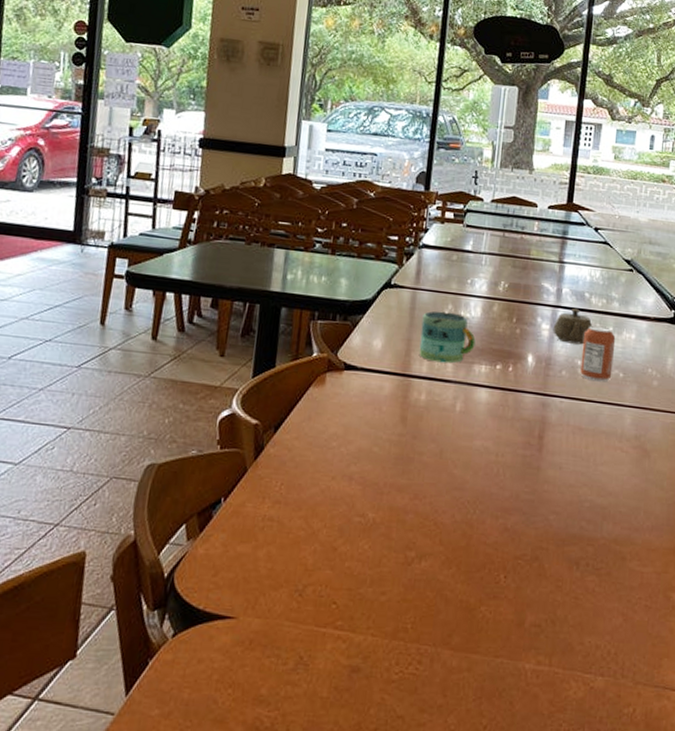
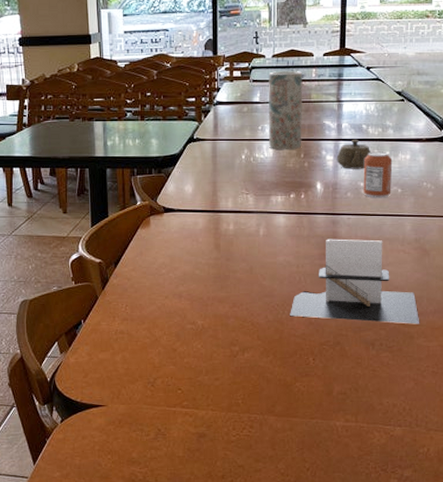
mug: present [419,311,476,363] -> none [223,156,270,198]
vase: none [477,218,523,312] -> present [269,71,302,149]
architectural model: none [482,424,634,543] -> present [290,239,419,324]

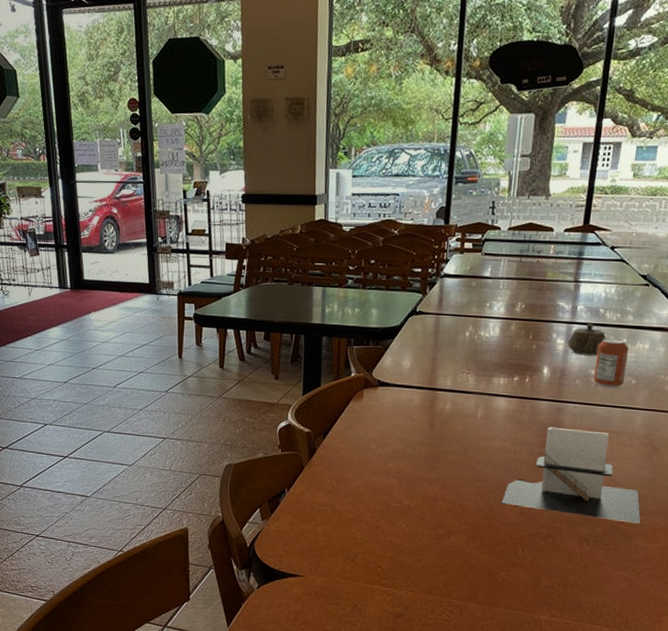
vase: present [269,71,302,149] -> none [496,245,539,330]

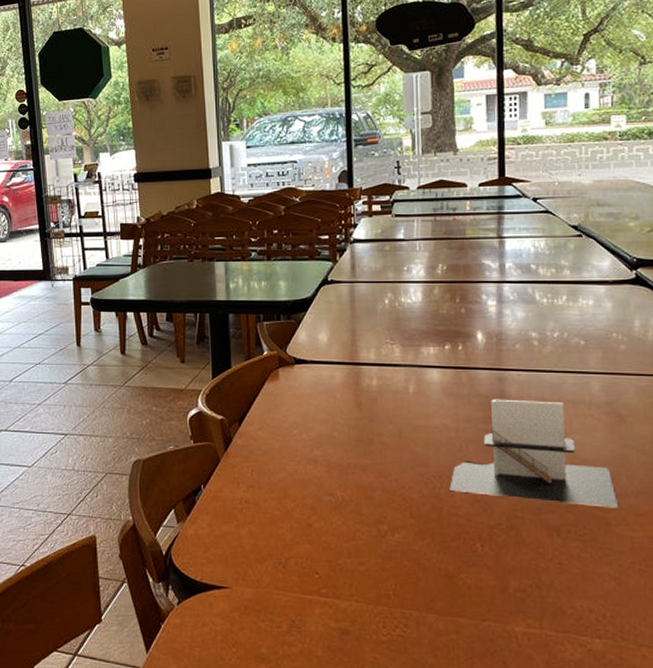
teapot: present [567,323,607,356] -> none [500,281,544,317]
can: present [593,338,629,388] -> none [534,296,572,351]

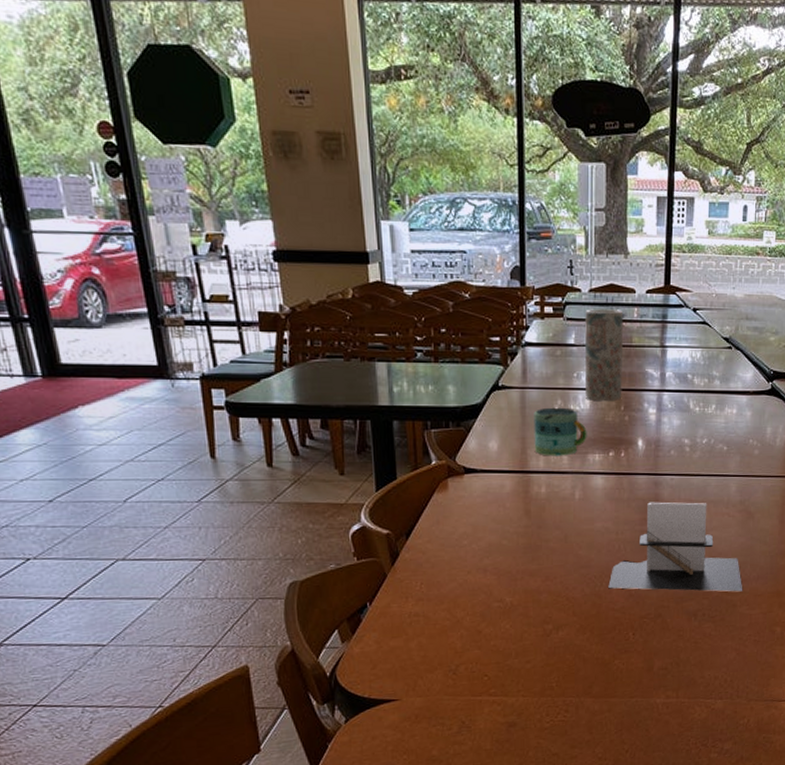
mug: none [363,300,420,349] -> present [534,407,587,456]
vase: none [414,204,457,293] -> present [585,309,622,400]

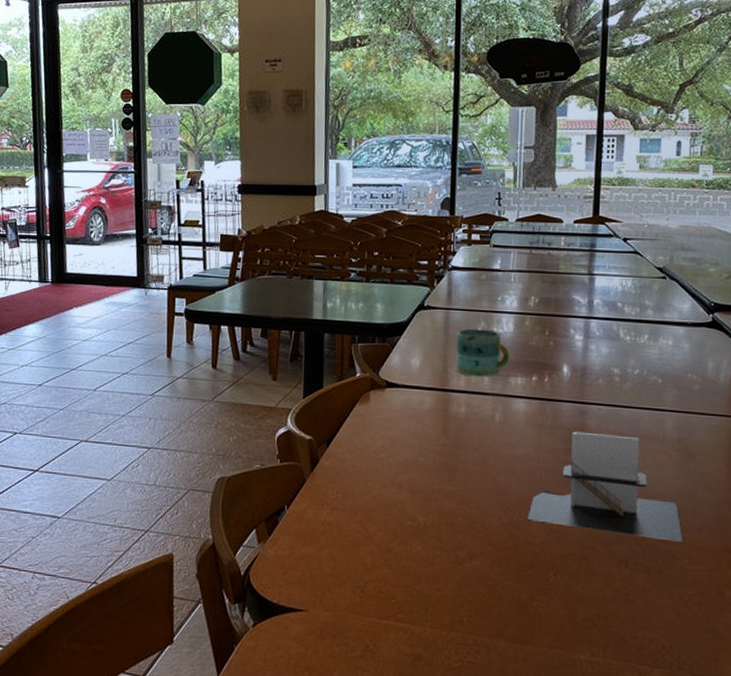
vase: present [585,309,622,400] -> none [509,237,549,325]

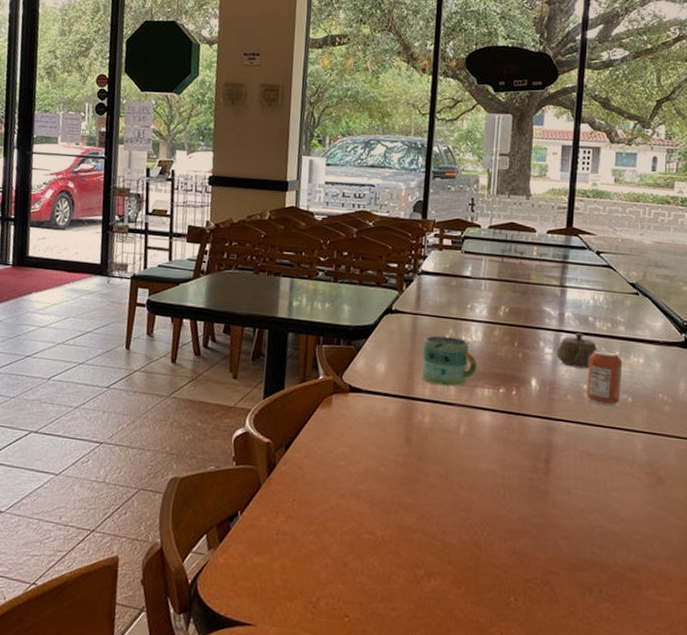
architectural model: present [527,431,682,542] -> none [489,448,649,571]
teapot: none [586,318,627,353] -> present [556,332,598,369]
can: none [617,333,652,388] -> present [586,349,623,407]

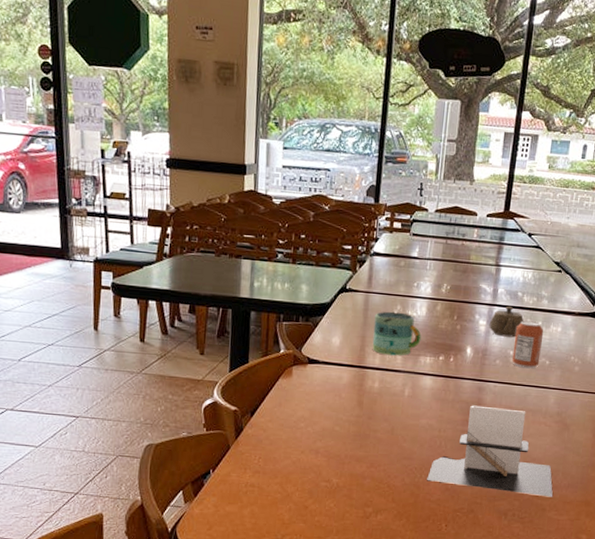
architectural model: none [489,448,649,571] -> present [427,405,553,497]

